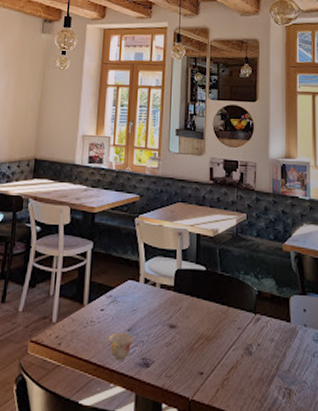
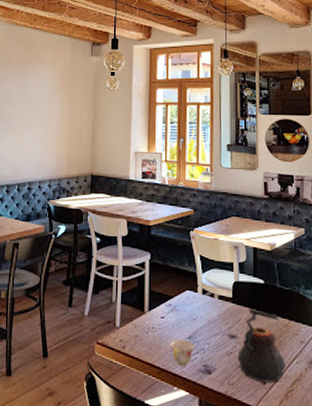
teapot: none [176,295,223,373] -> present [237,308,286,383]

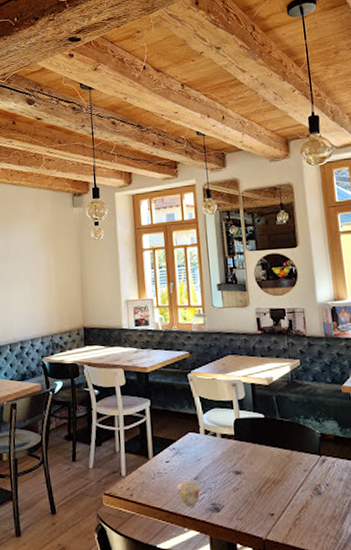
teapot: present [237,308,286,383] -> none [244,442,292,514]

